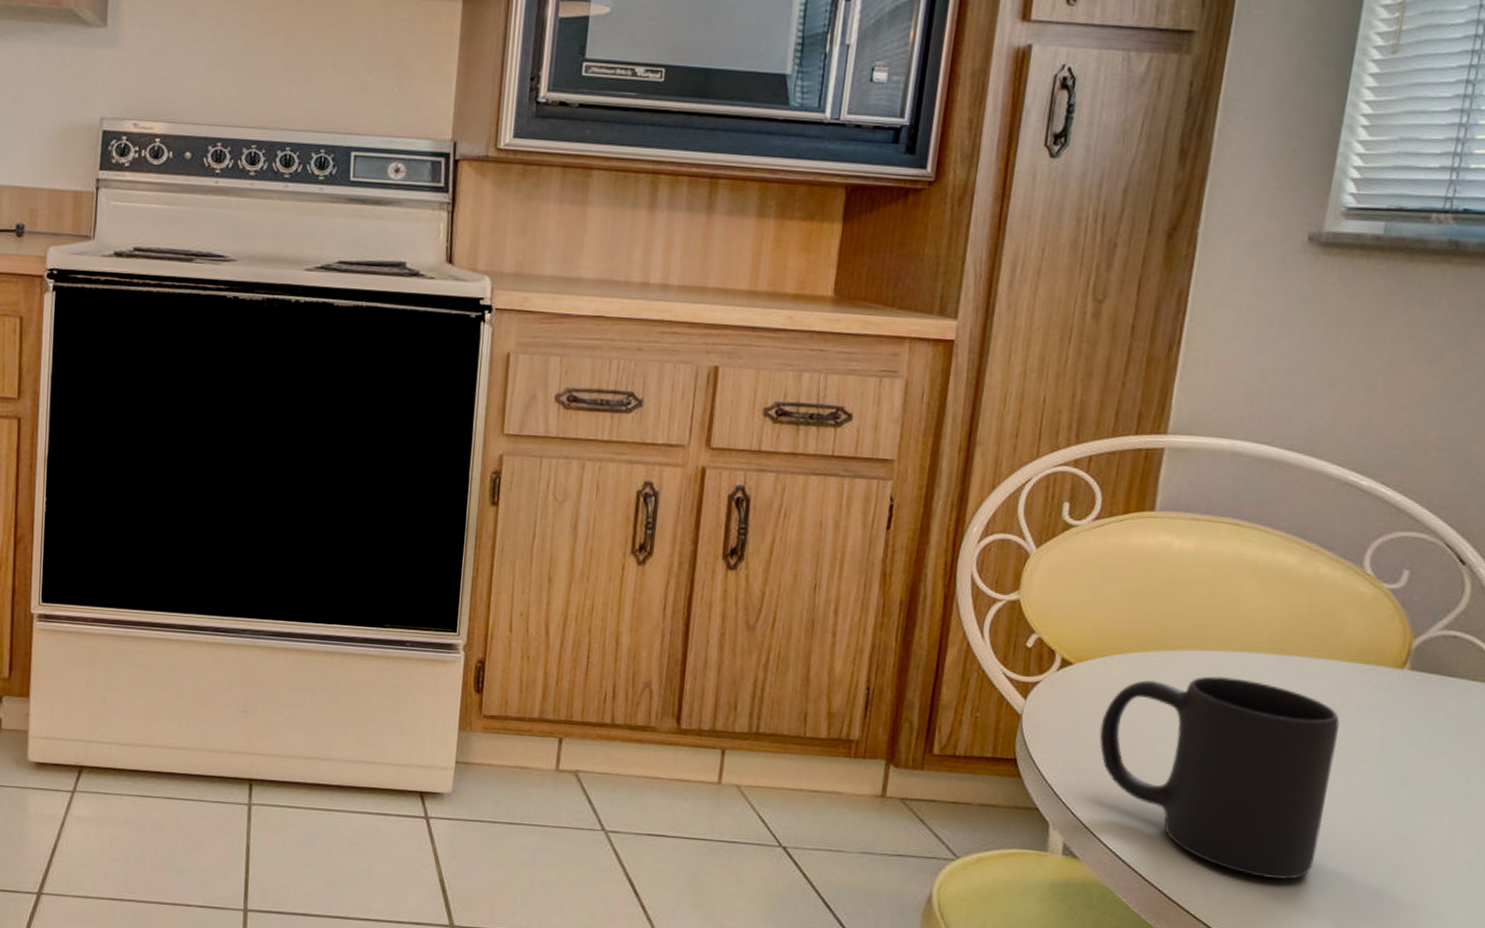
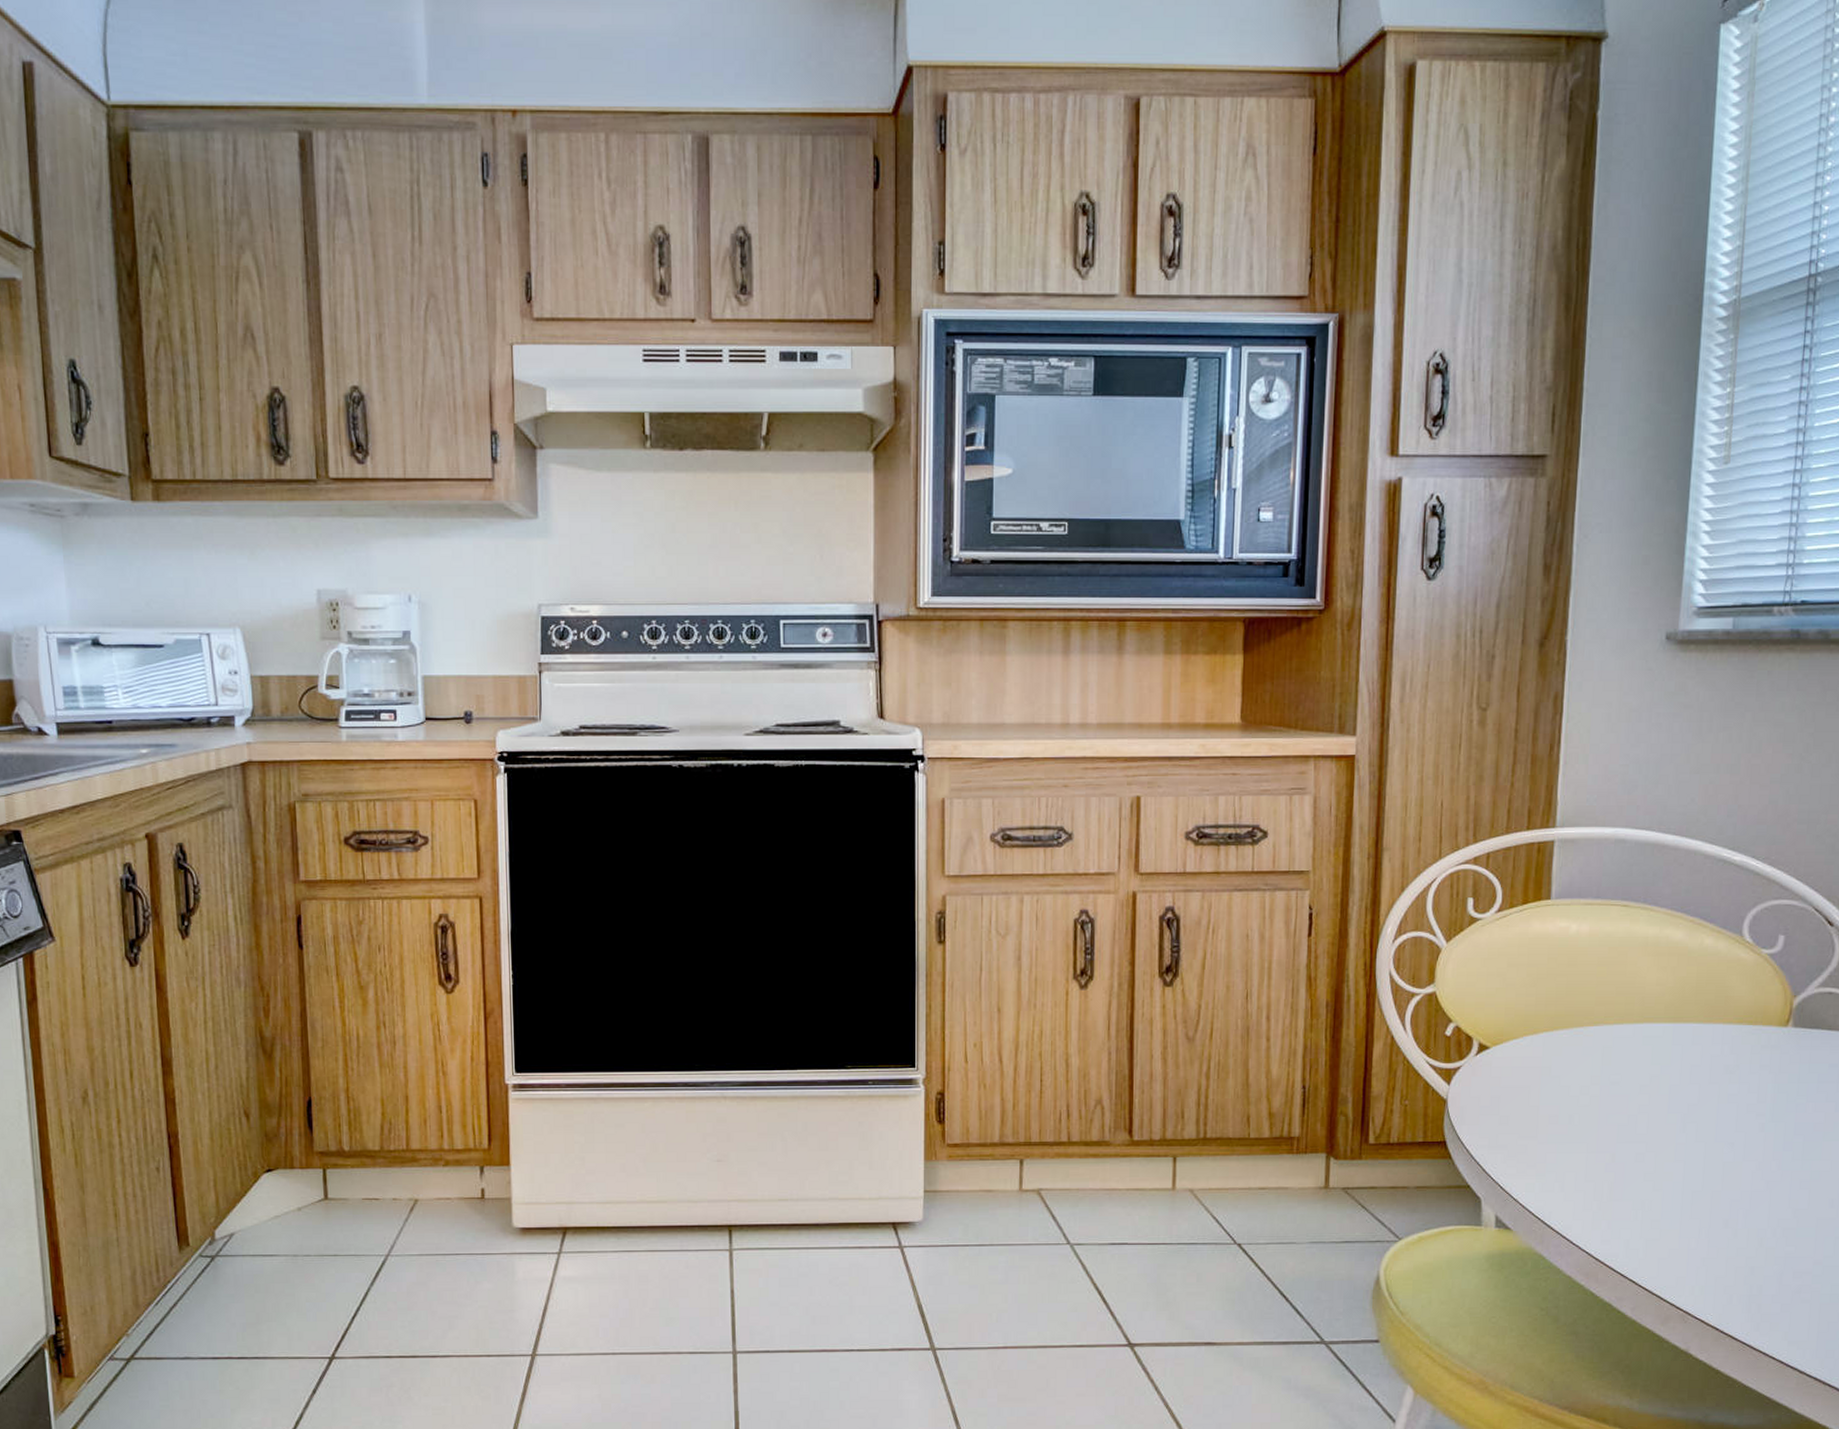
mug: present [1099,676,1340,880] -> none [1519,1047,1735,1232]

